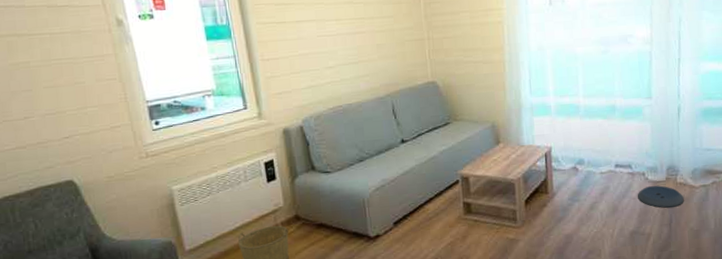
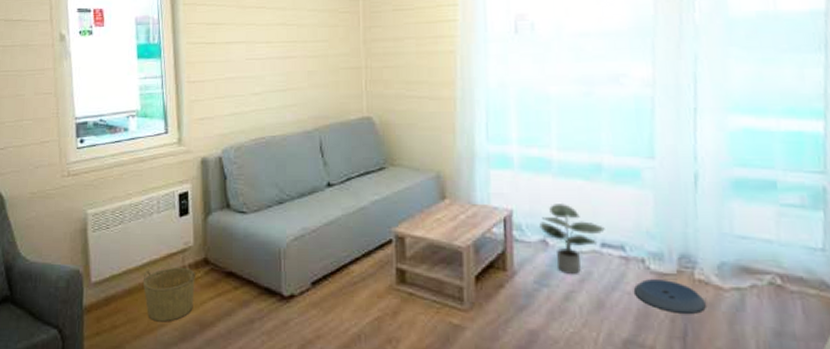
potted plant: none [571,137,618,190] -> present [539,202,605,274]

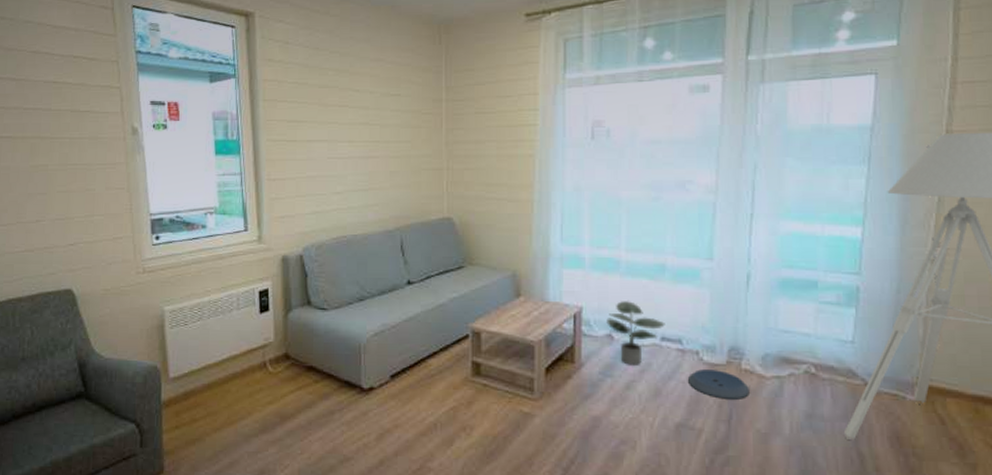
basket: present [142,267,195,322] -> none [222,362,276,415]

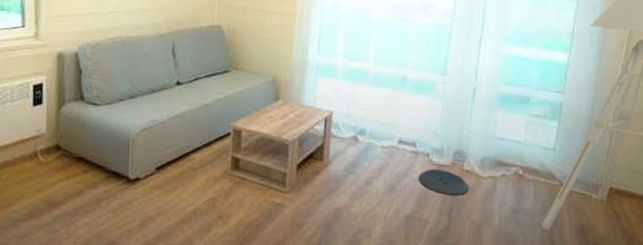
potted plant: present [606,300,665,365] -> none [353,107,403,164]

